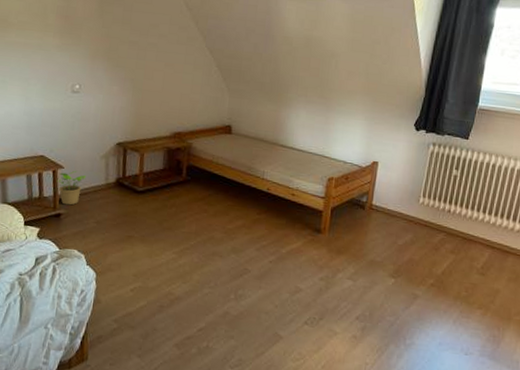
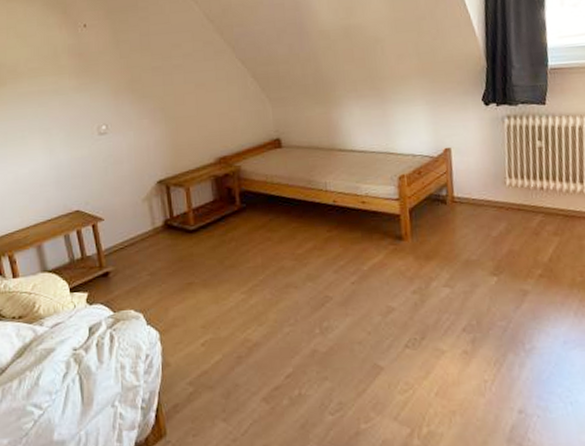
potted plant: present [57,171,87,205] -> none [98,221,130,261]

